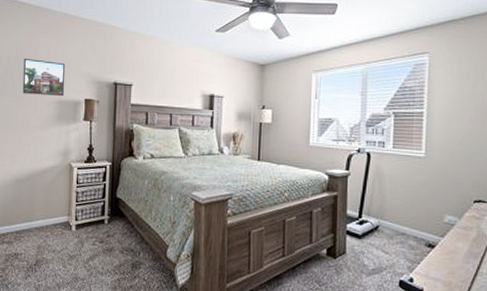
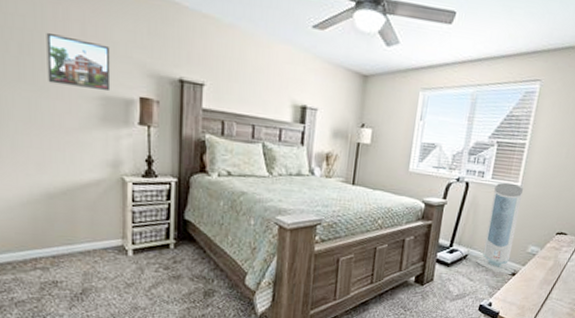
air purifier: none [388,151,433,248] -> present [475,182,524,275]

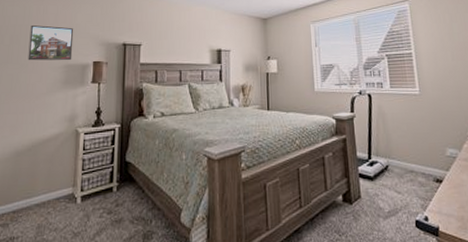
air purifier: present [475,182,524,275] -> none [396,89,440,183]

